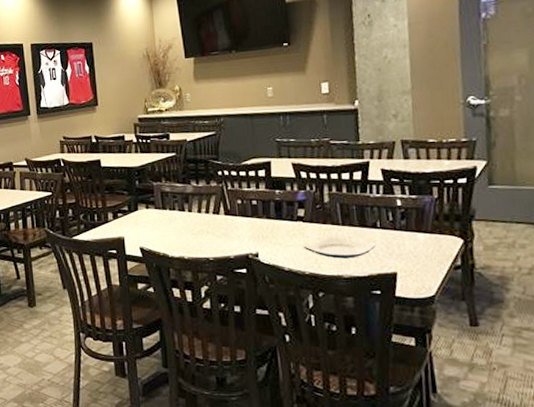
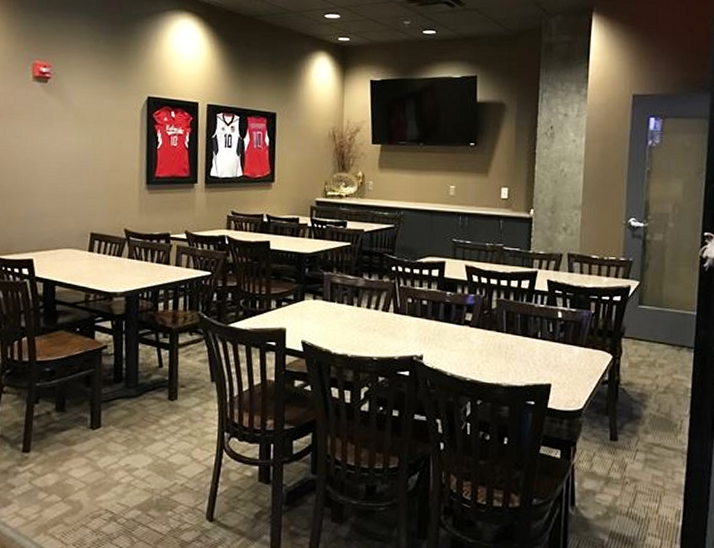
plate: present [303,237,376,259] -> none [467,344,535,367]

